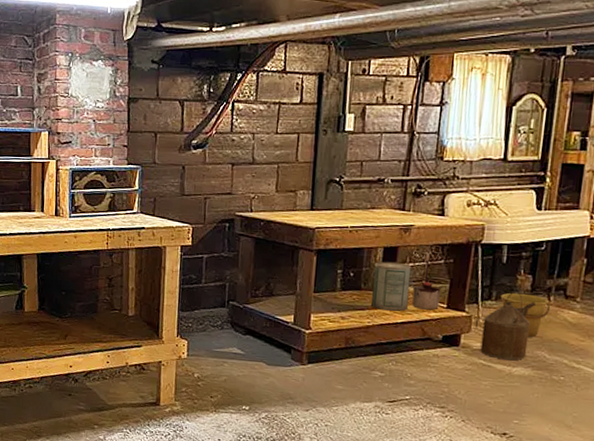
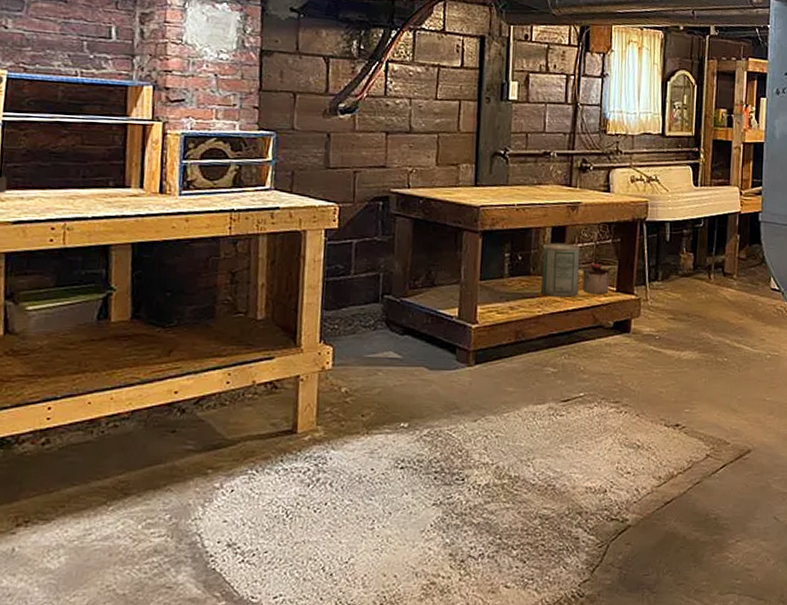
watering can: present [475,291,537,361] -> none [644,270,699,345]
bucket: present [500,293,551,338] -> none [666,272,712,319]

